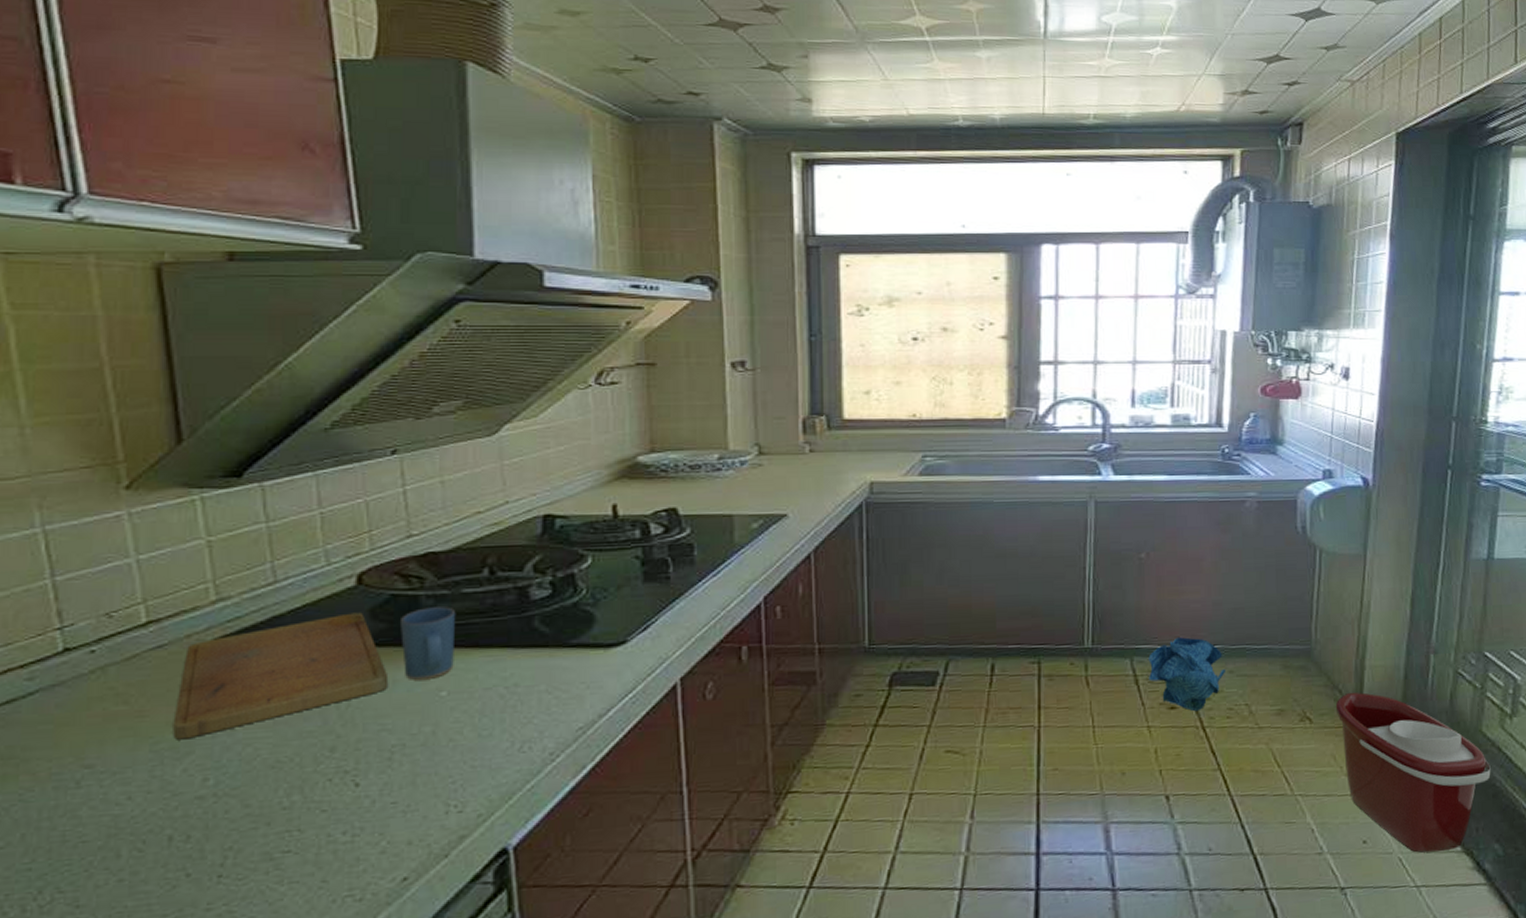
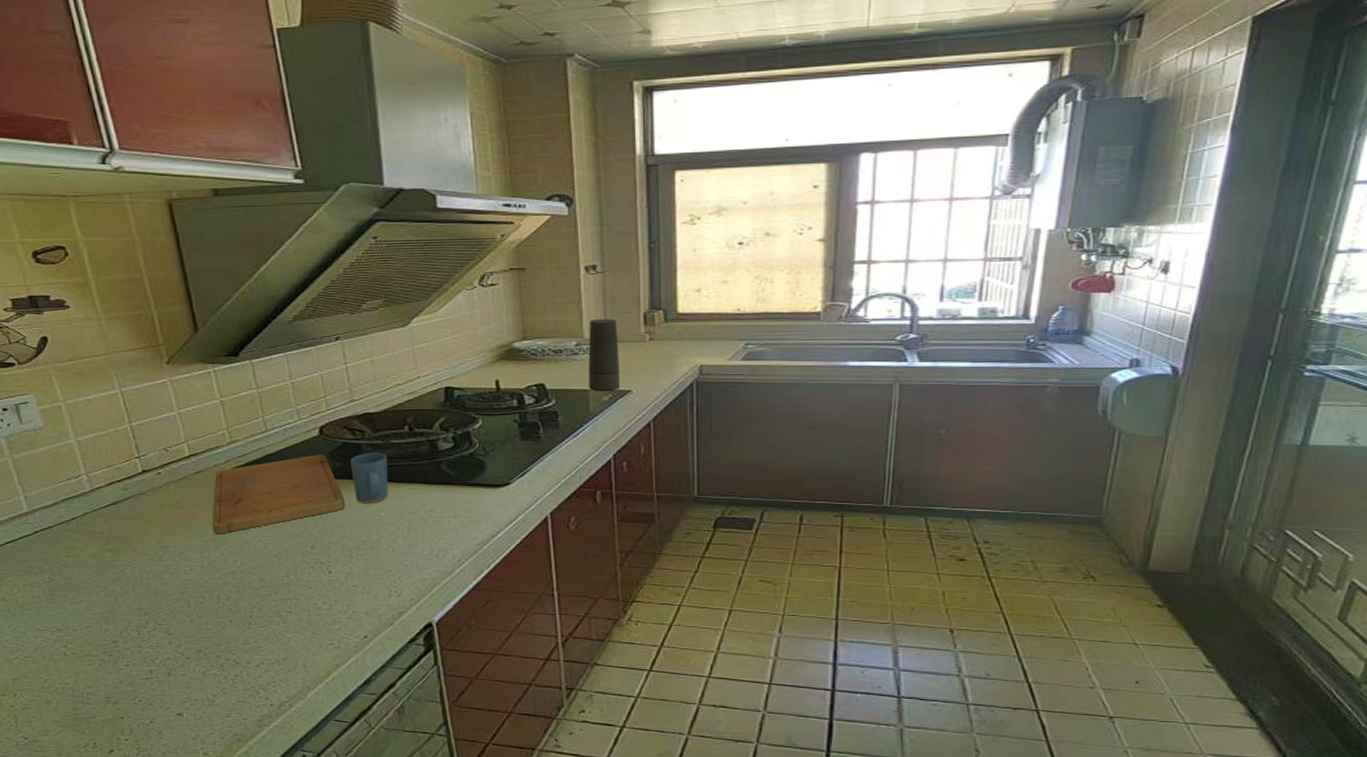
canister: none [734,425,774,516] -> present [588,318,621,391]
plastic bag: present [1148,637,1227,712] -> none [941,502,1015,564]
bucket: present [1335,692,1491,853] -> none [1120,557,1277,697]

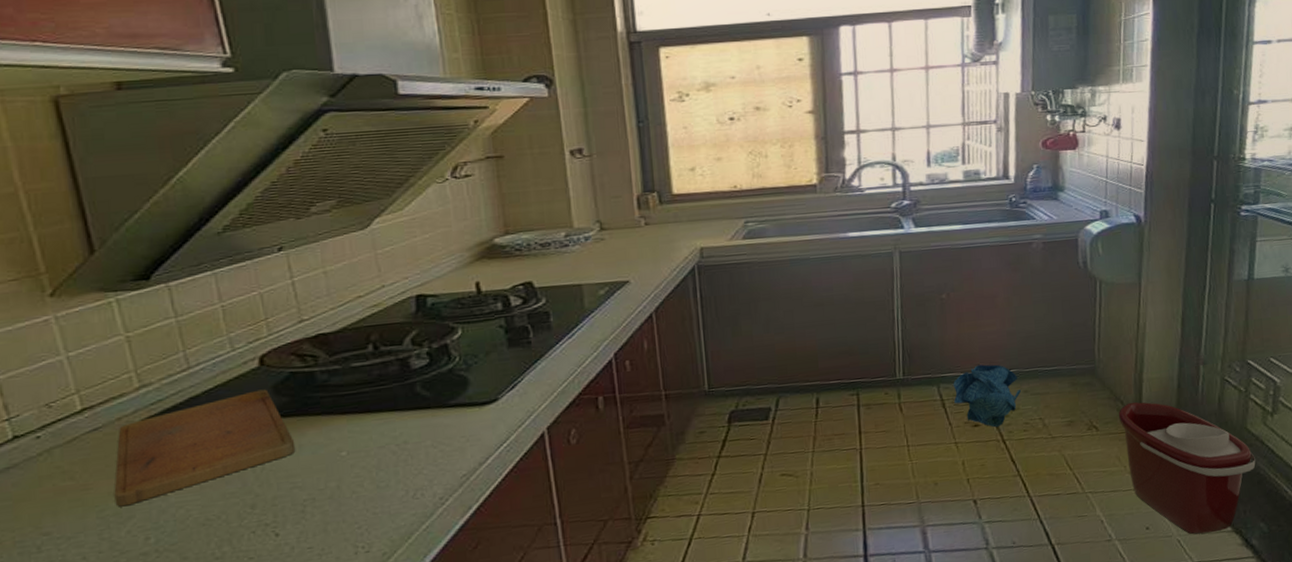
mug: present [350,453,388,503] -> none [300,379,350,444]
canister: present [588,318,621,391] -> none [578,204,617,285]
plastic bag: none [941,502,1015,564] -> present [953,364,1022,428]
bucket: none [1120,557,1277,697] -> present [1118,402,1256,535]

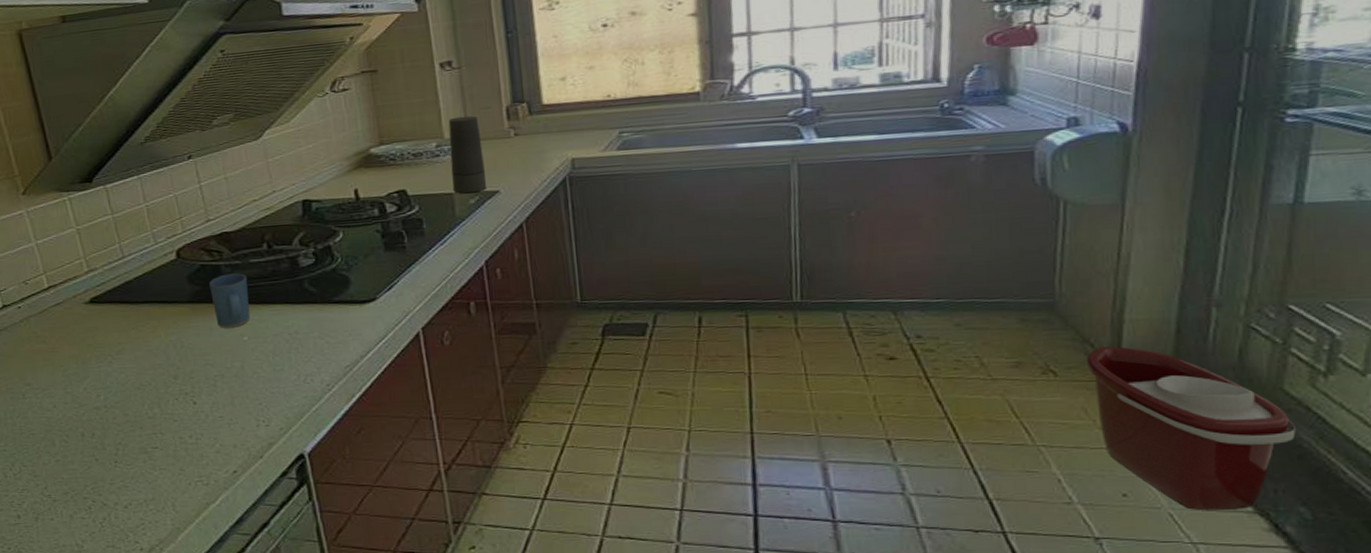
cutting board: present [114,389,296,507] -> none [73,278,207,368]
mug: none [300,379,350,444] -> present [209,273,250,328]
canister: none [578,204,617,285] -> present [448,115,487,194]
plastic bag: present [953,364,1022,428] -> none [863,292,952,363]

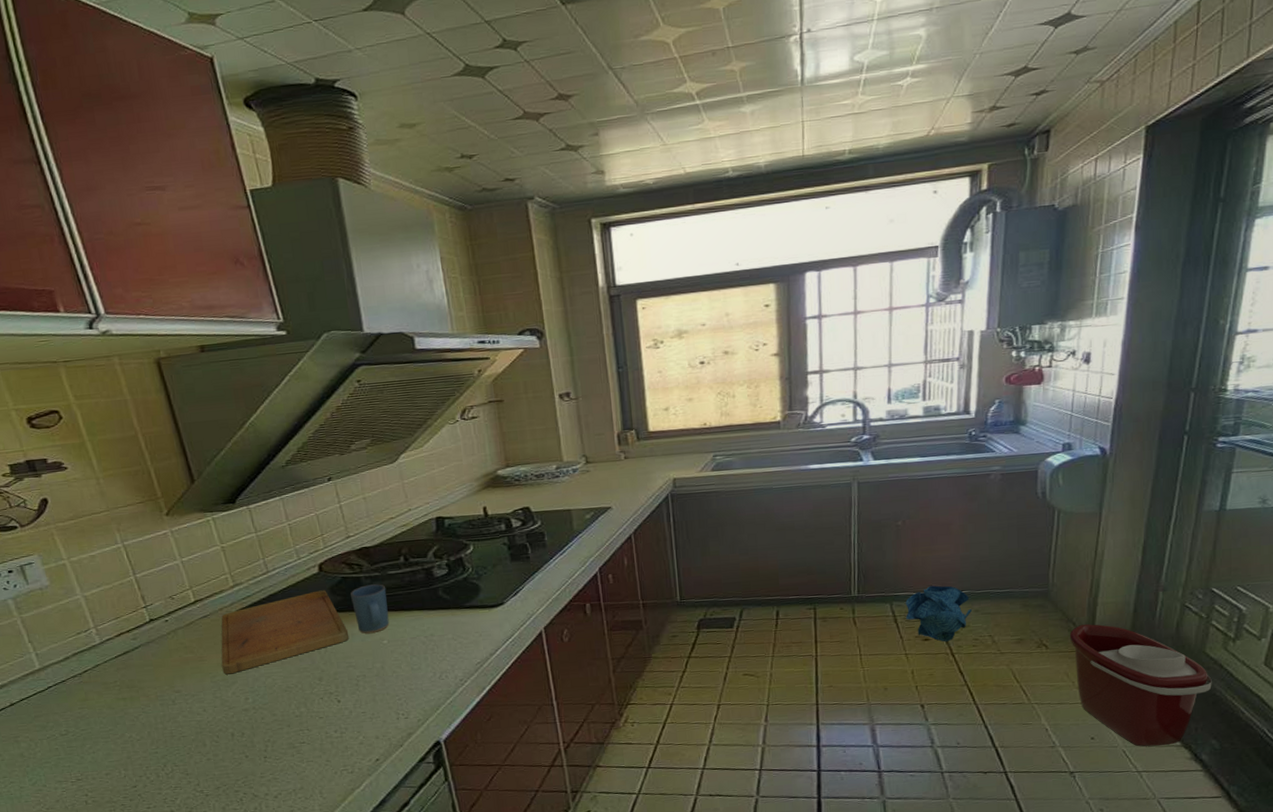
cutting board: none [73,278,207,368] -> present [221,590,349,675]
canister: present [448,115,487,194] -> none [567,441,601,510]
plastic bag: none [863,292,952,363] -> present [905,585,973,642]

